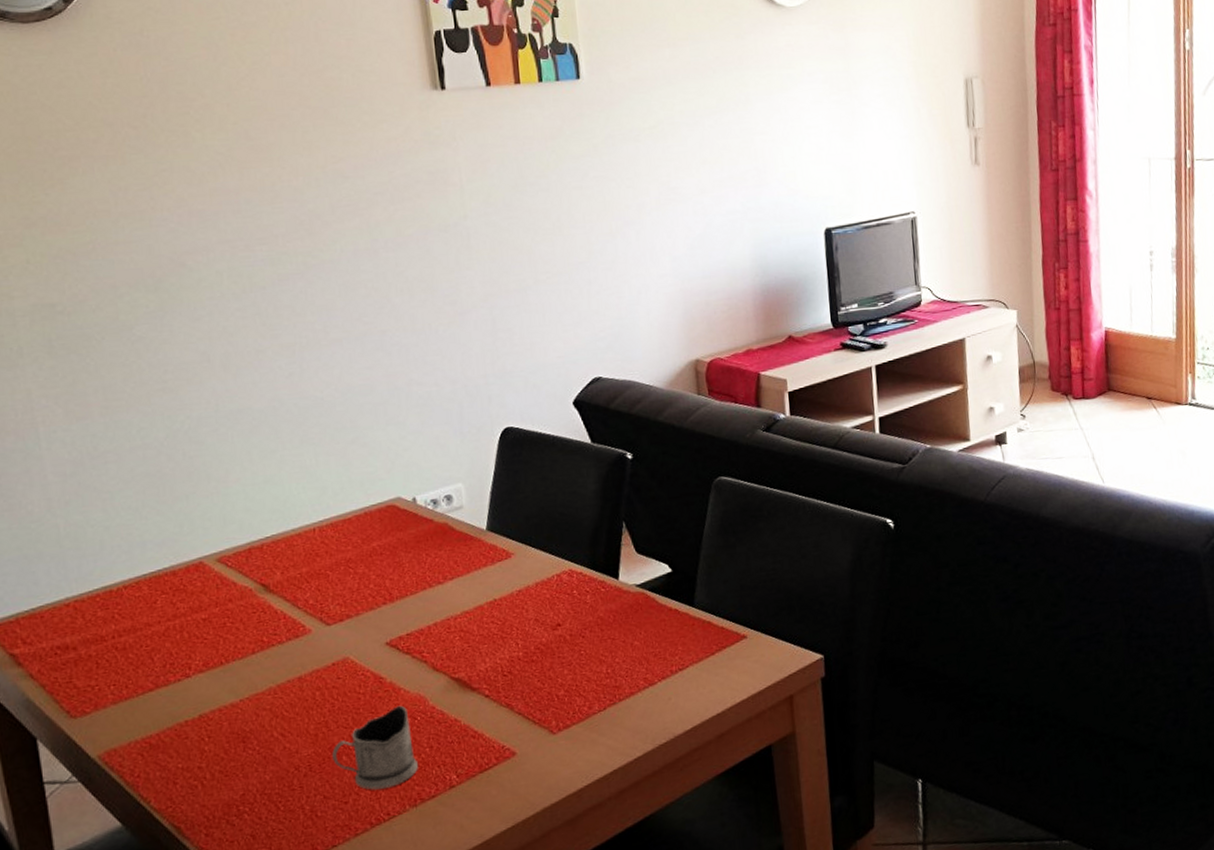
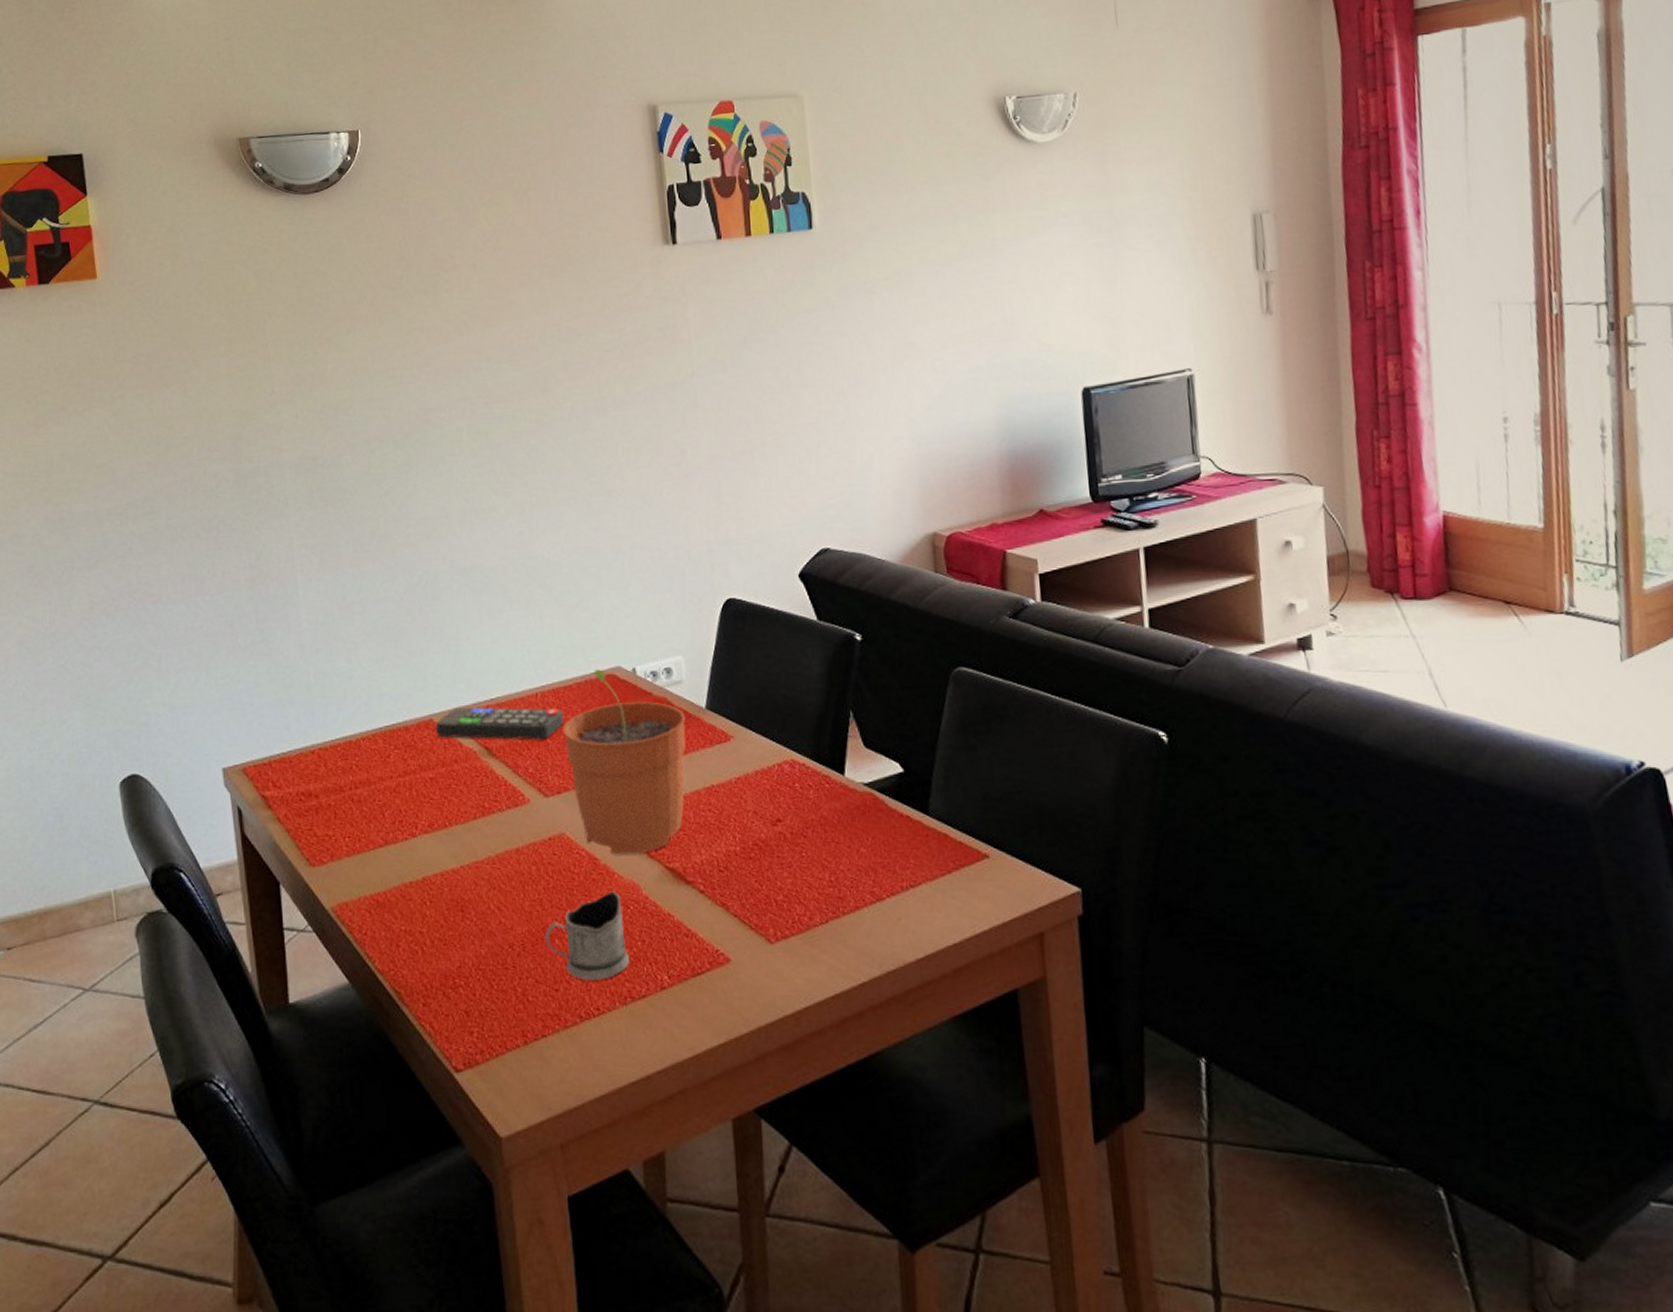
remote control: none [206,541,344,579] -> present [436,706,564,740]
plant pot: none [343,501,469,672] -> present [563,669,686,855]

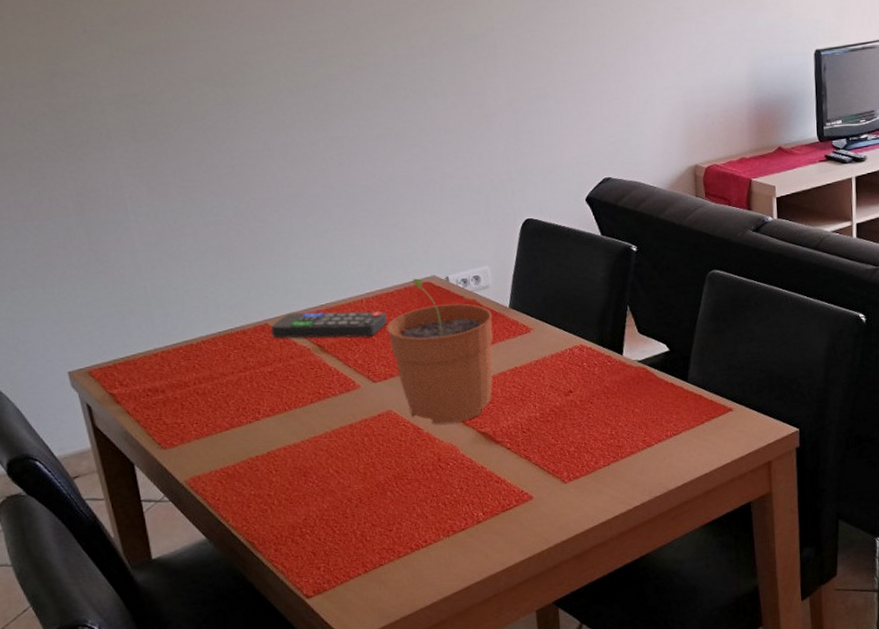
tea glass holder: present [545,891,629,980] -> none [378,452,451,521]

